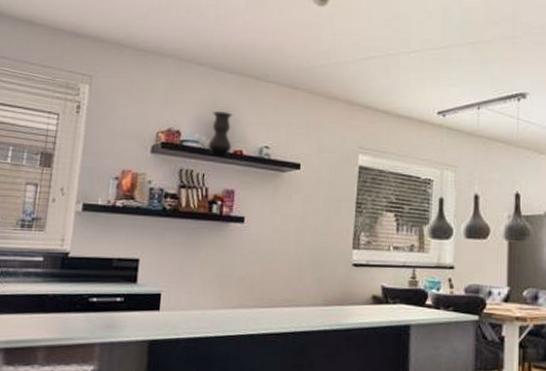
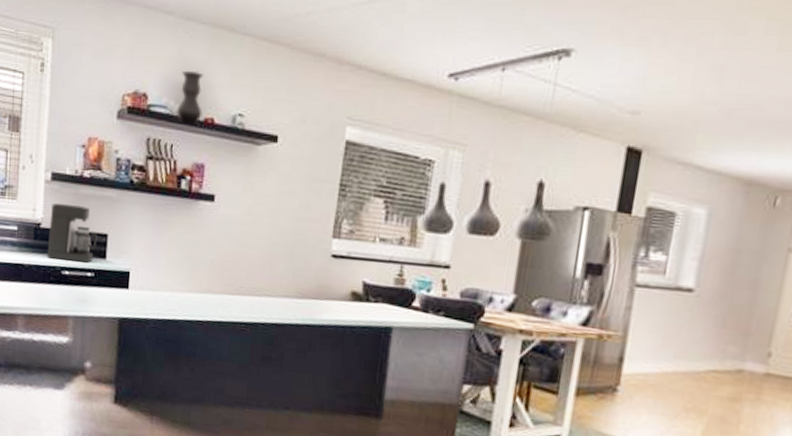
coffee maker: none [74,232,129,289] -> present [47,203,98,264]

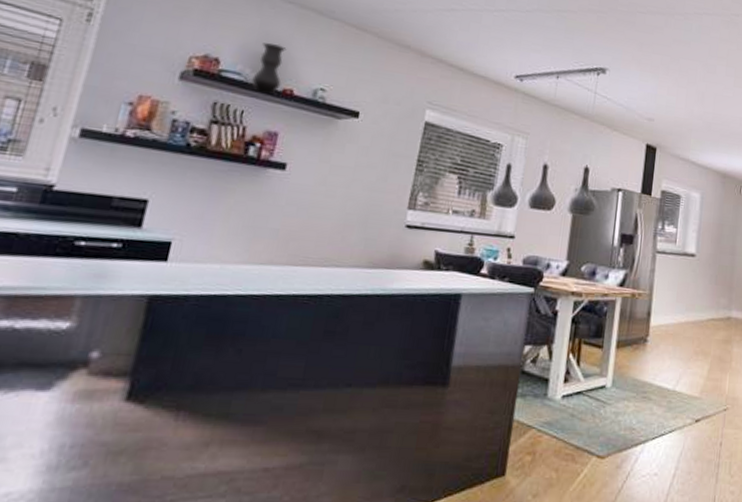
coffee maker: present [47,203,98,264] -> none [56,162,135,233]

